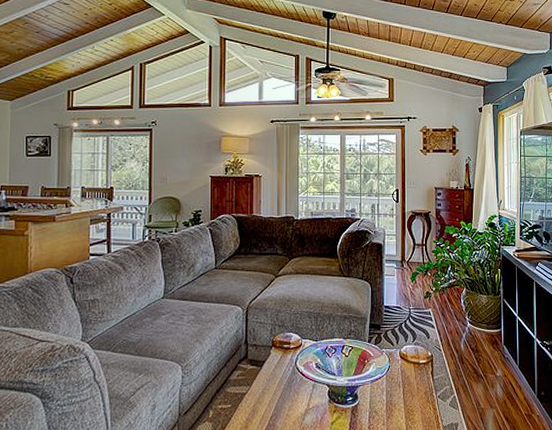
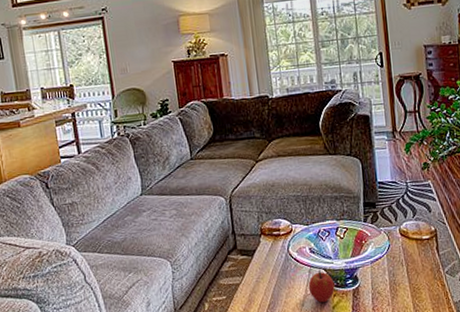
apple: none [311,386,336,418] -> present [308,270,335,303]

